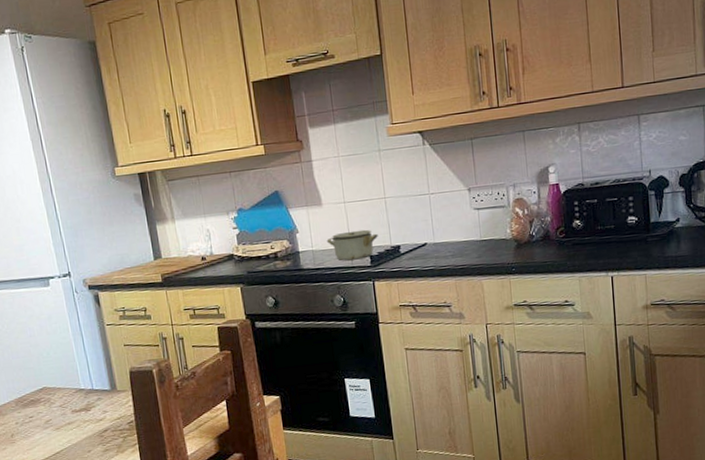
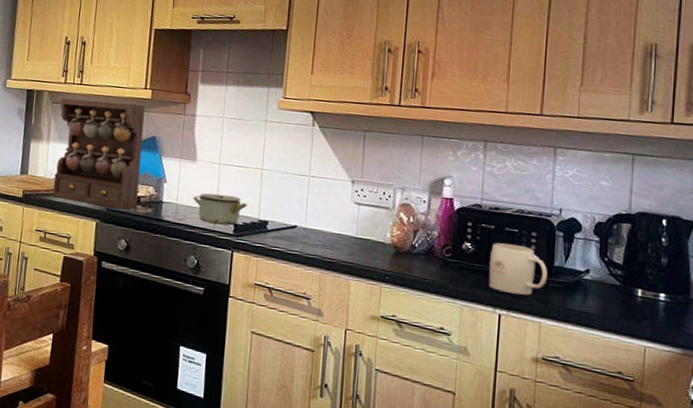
spice rack: none [175,161,275,274] -> present [52,98,145,210]
mug: none [596,211,646,257] -> present [488,243,548,296]

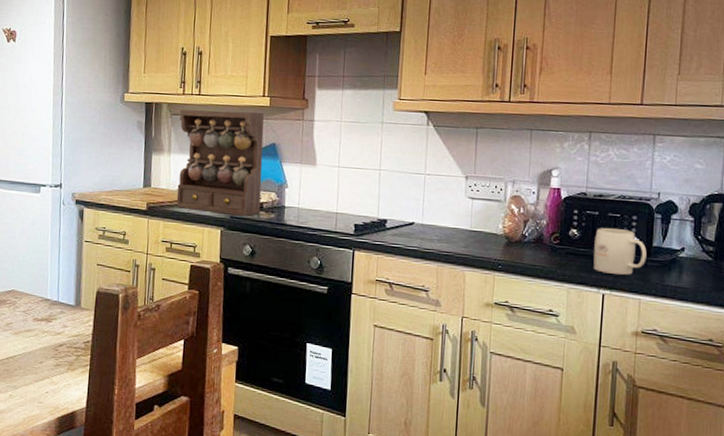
cooking pot: present [192,193,247,226] -> none [314,196,366,226]

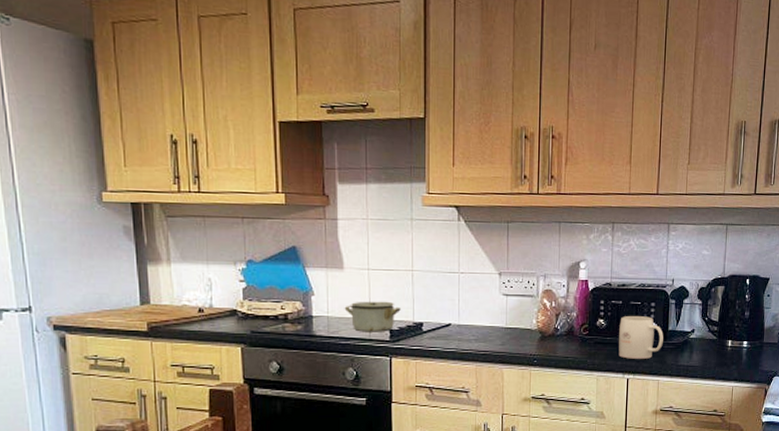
spice rack: present [176,109,264,217] -> none [177,210,284,331]
cooking pot: none [314,196,366,226] -> present [344,301,401,332]

